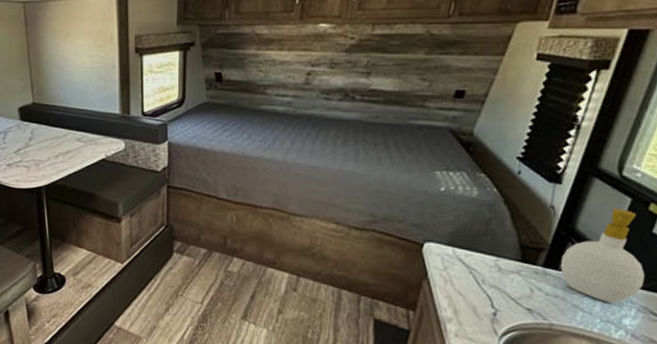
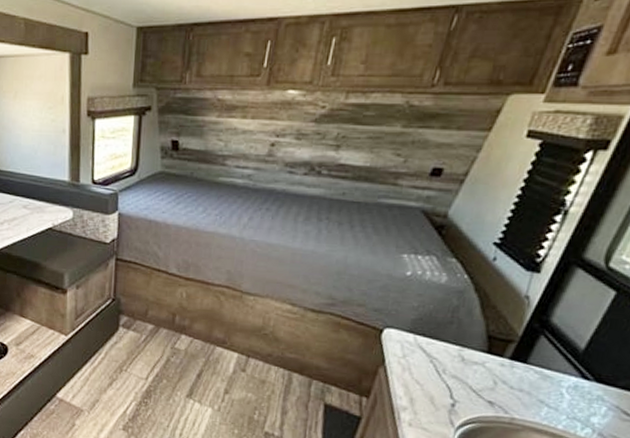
soap bottle: present [560,208,645,304] -> none [528,301,621,401]

